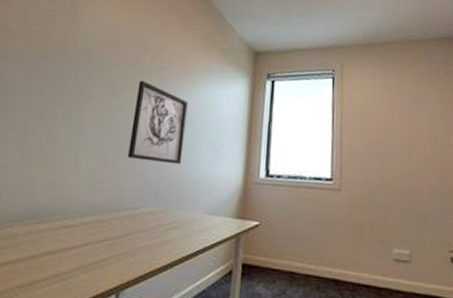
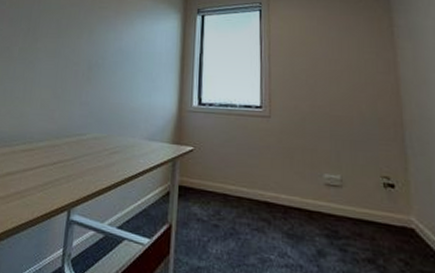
wall art: present [128,80,188,165] -> none [75,20,126,95]

